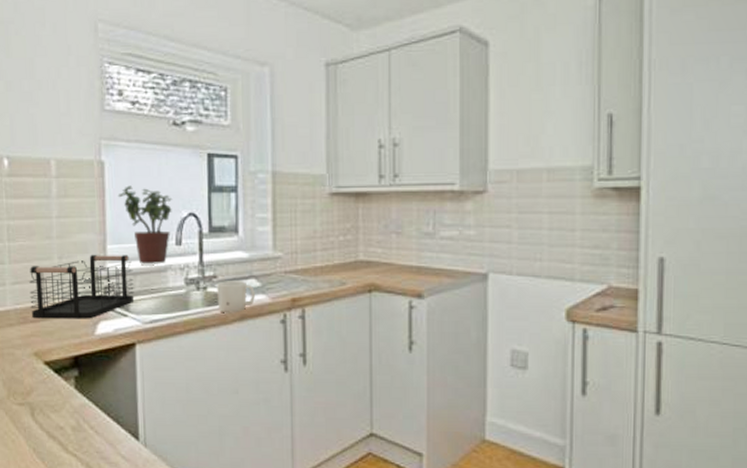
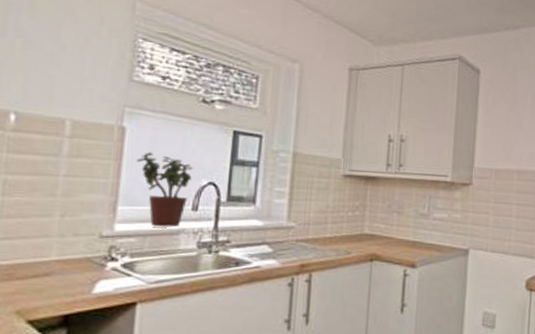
dish rack: present [29,254,135,319] -> none [19,214,144,278]
mug: present [217,281,255,314] -> none [228,246,266,276]

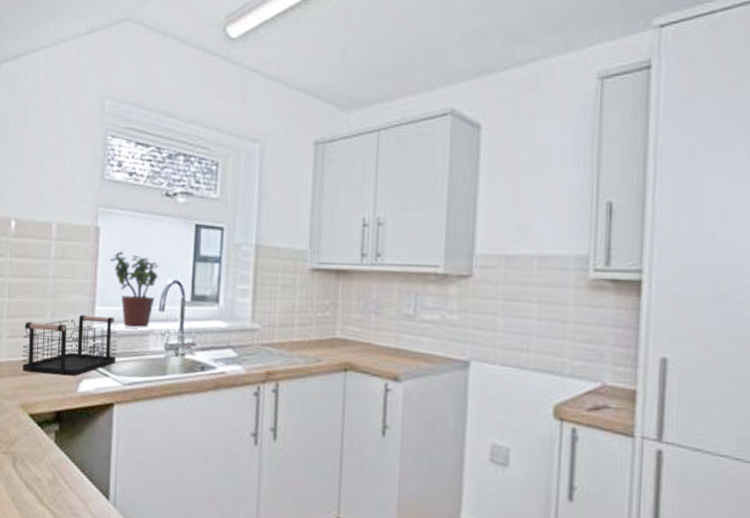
dish rack: none [19,214,144,278] -> present [22,314,118,376]

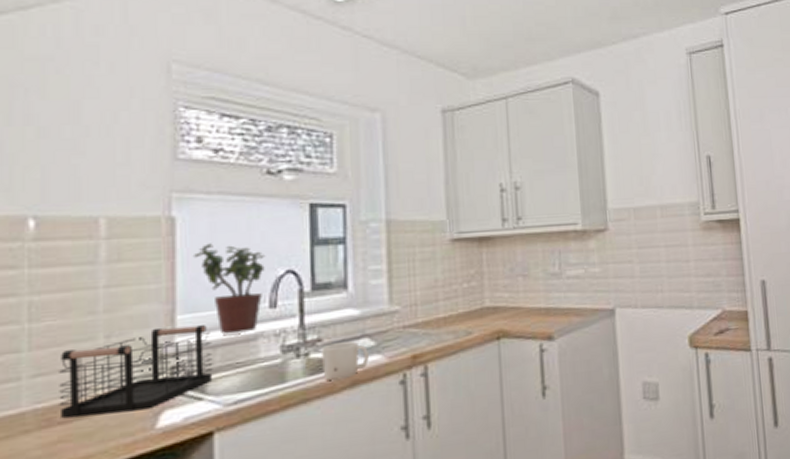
mug: none [194,349,231,382] -> present [322,341,369,382]

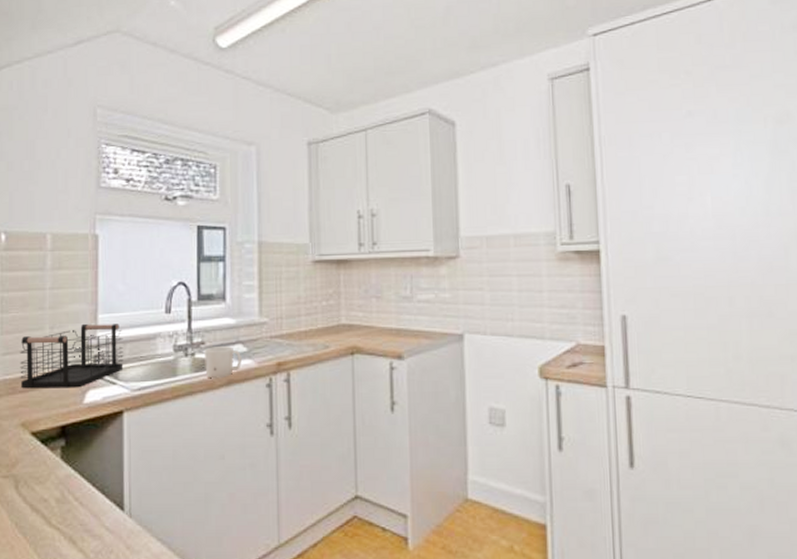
potted plant: present [192,243,266,335] -> none [110,257,163,333]

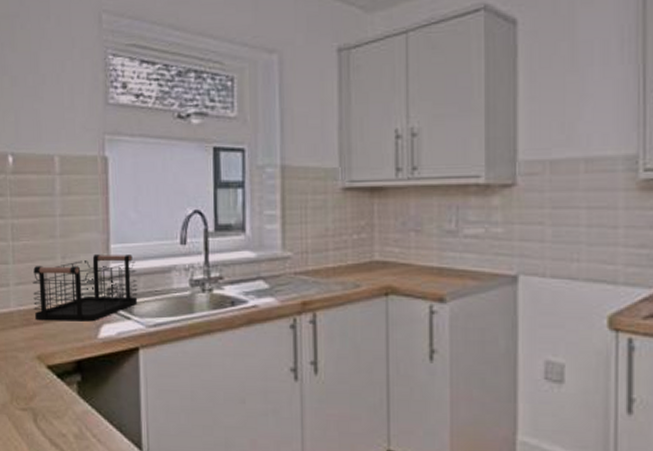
mug: present [205,346,242,379] -> none [223,282,263,317]

